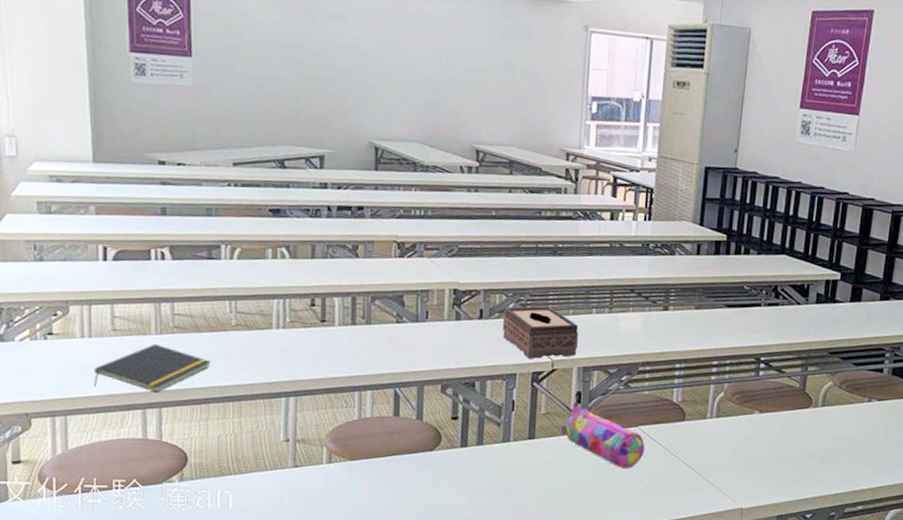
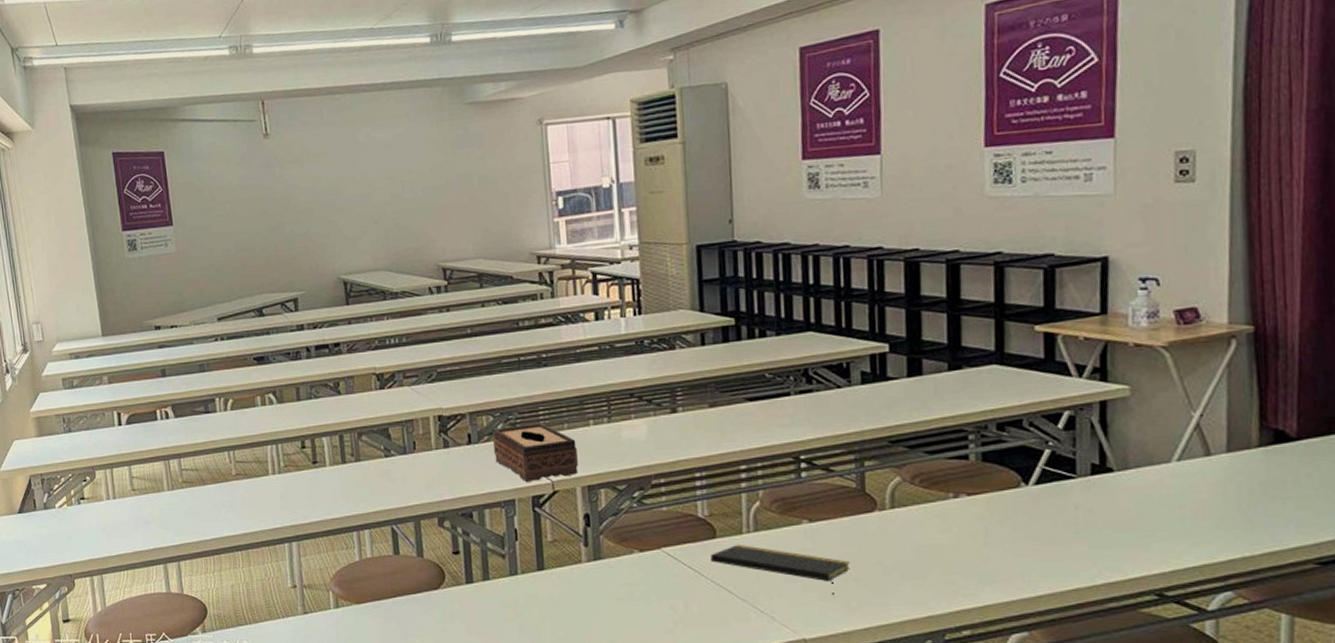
notepad: present [93,343,211,393] -> none [121,499,218,547]
pencil case: present [561,406,645,469] -> none [572,530,673,598]
notepad: none [678,428,785,475] -> present [711,545,850,597]

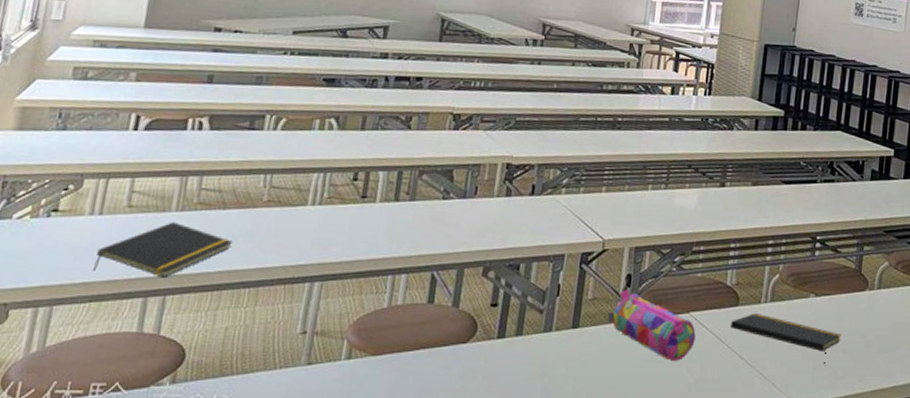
notepad: none [121,499,218,547] -> present [92,221,233,278]
tissue box: present [493,423,578,482] -> none [553,182,633,238]
pencil case: none [572,530,673,598] -> present [607,290,696,361]

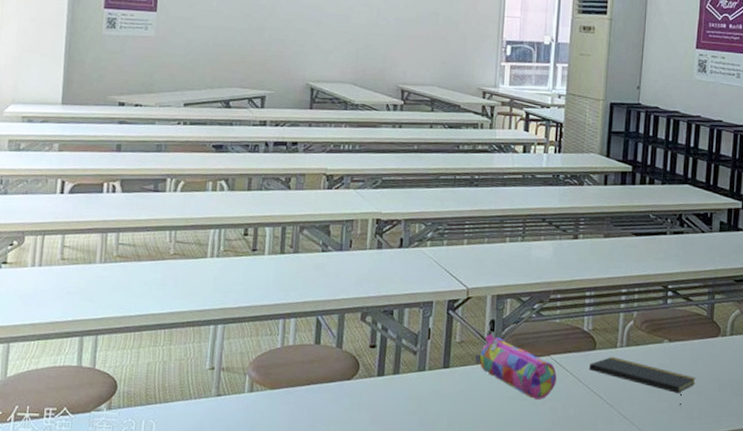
notepad: present [92,221,233,278] -> none [37,272,148,320]

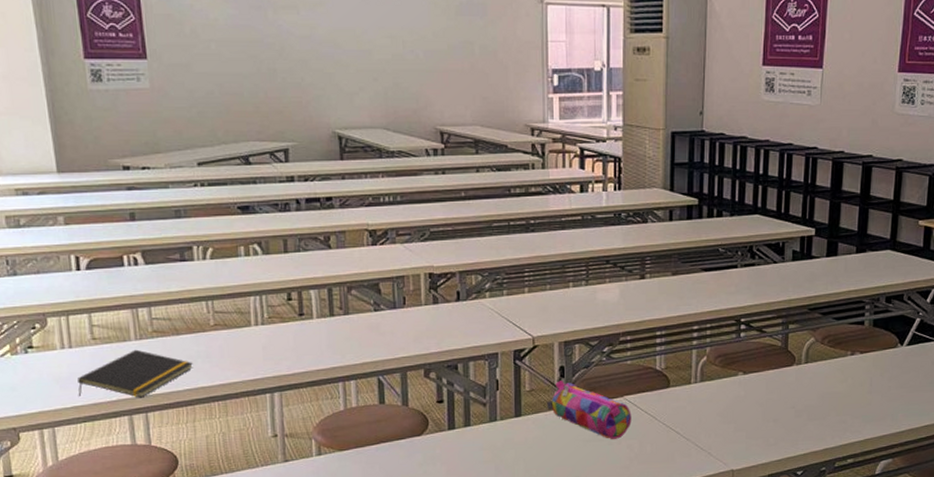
notepad: none [37,272,148,320] -> present [78,349,193,398]
notepad: present [589,357,696,407] -> none [664,393,772,435]

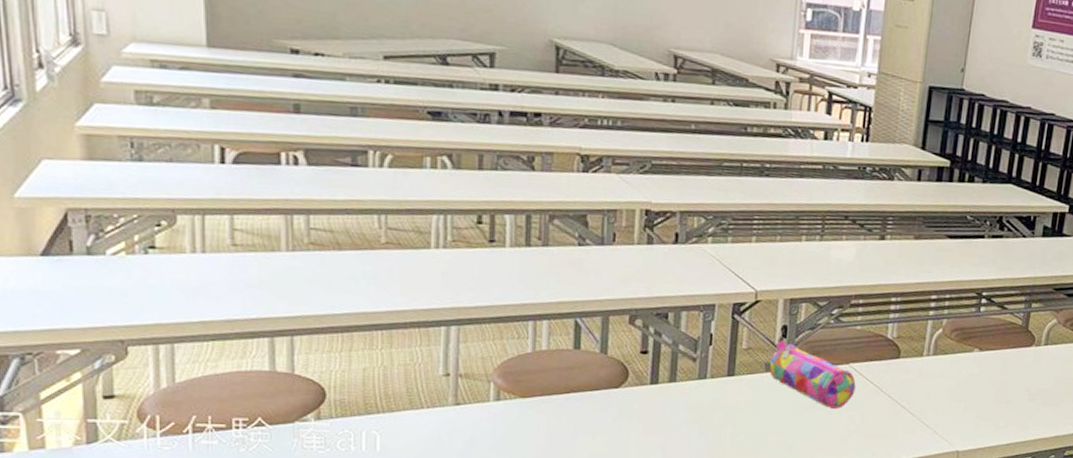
notepad: present [78,349,193,398] -> none [207,261,355,319]

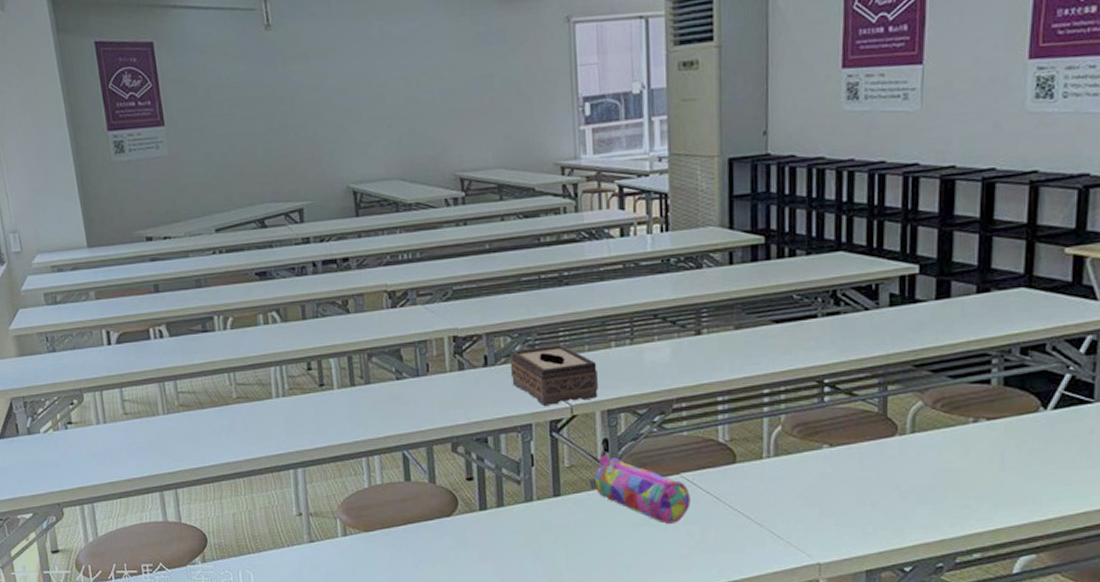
tissue box: none [701,231,786,289] -> present [510,344,598,406]

